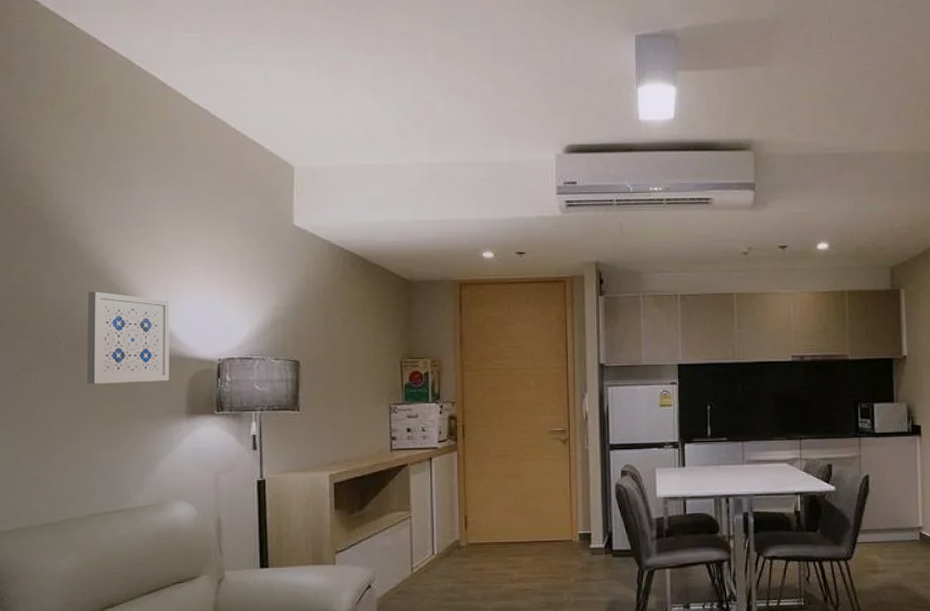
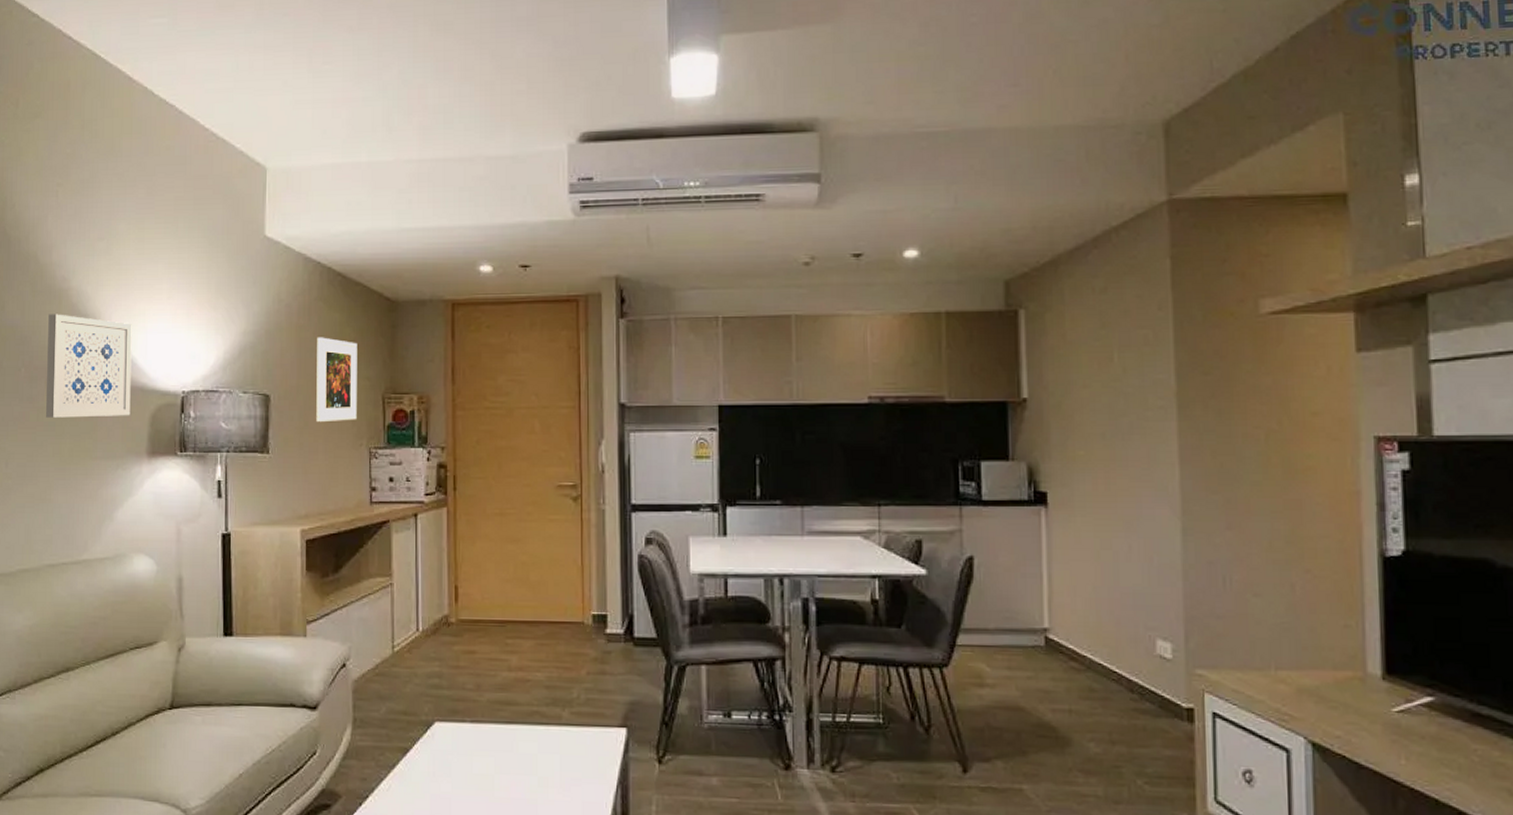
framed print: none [342,311,378,384] -> present [316,337,357,423]

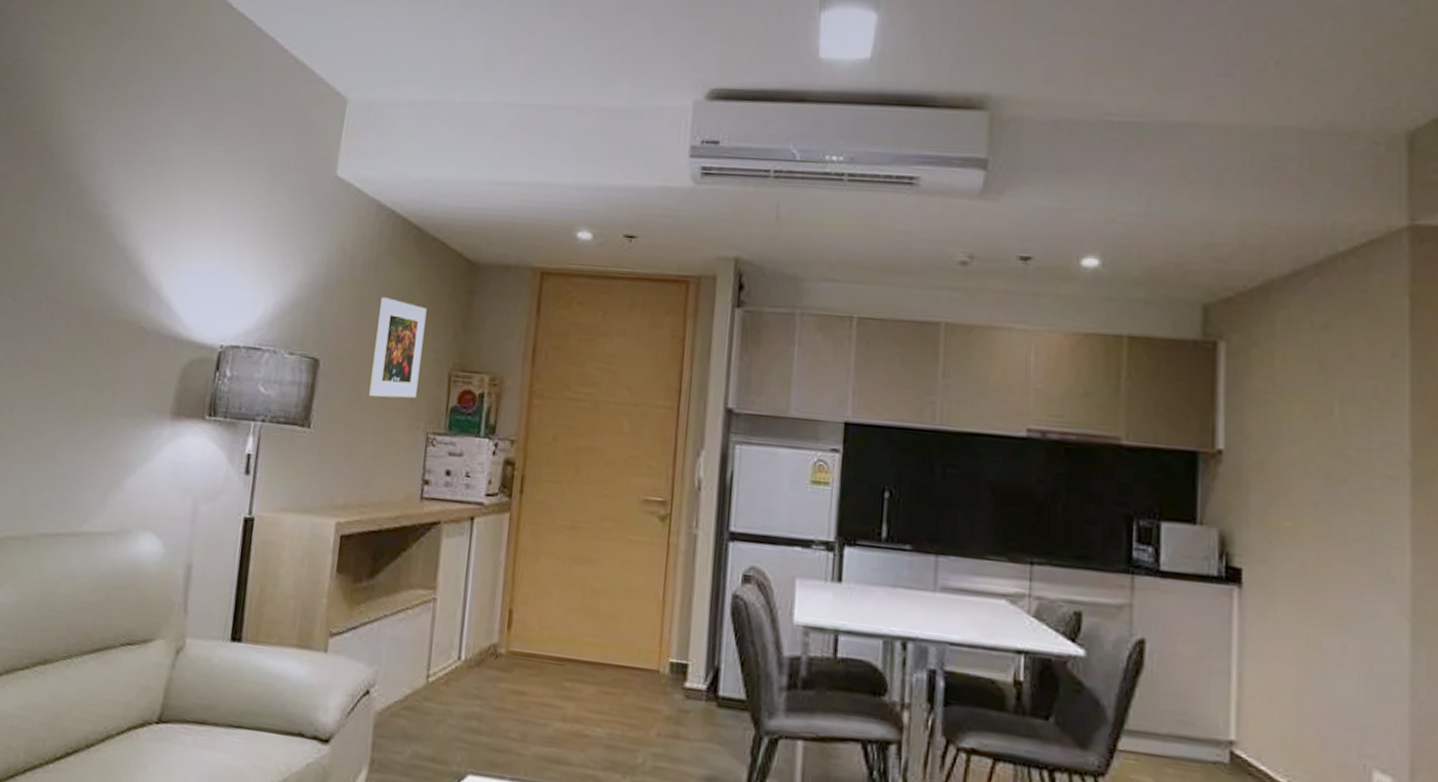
wall art: present [46,314,132,418] -> none [63,243,174,368]

